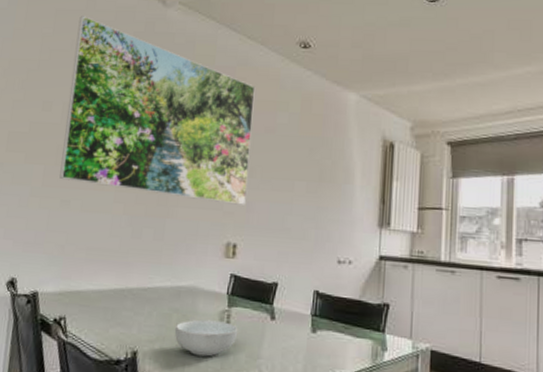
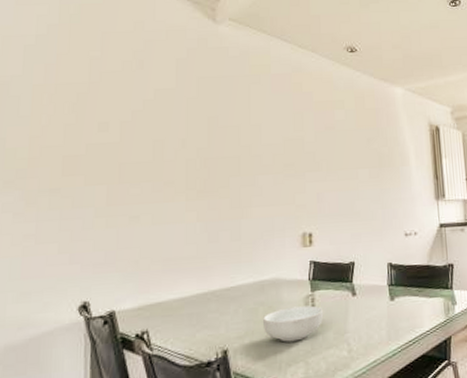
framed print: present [59,16,256,205] -> none [125,37,315,198]

